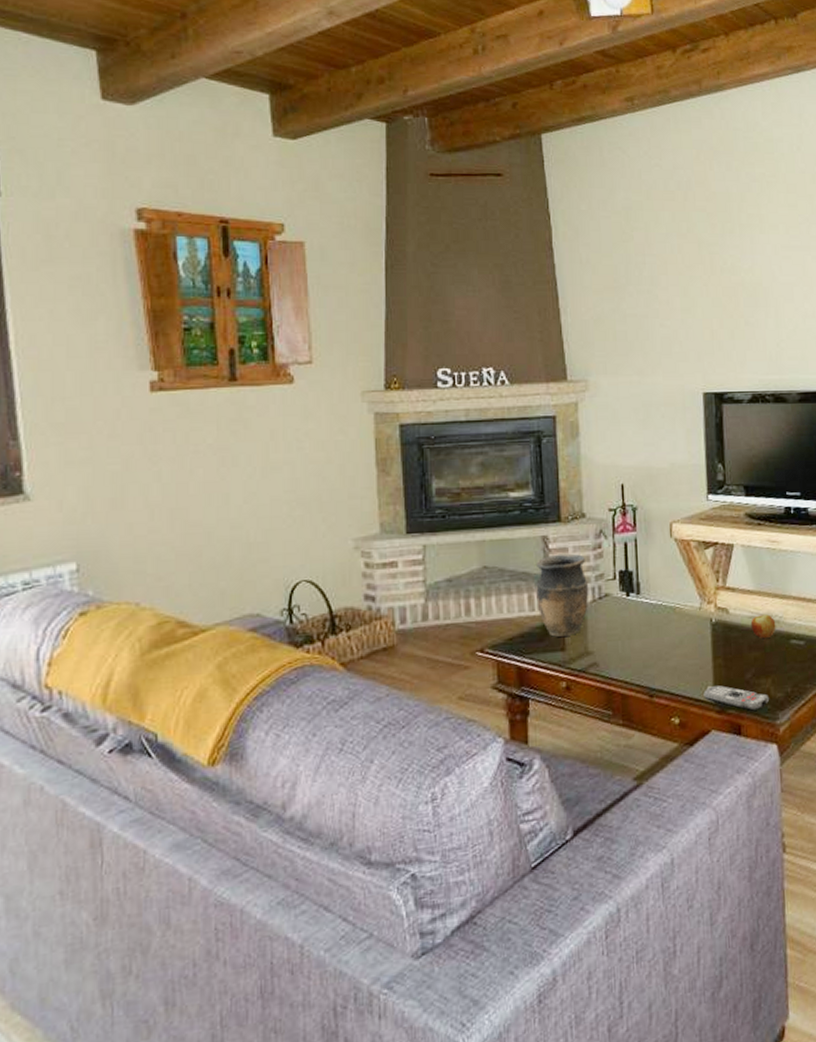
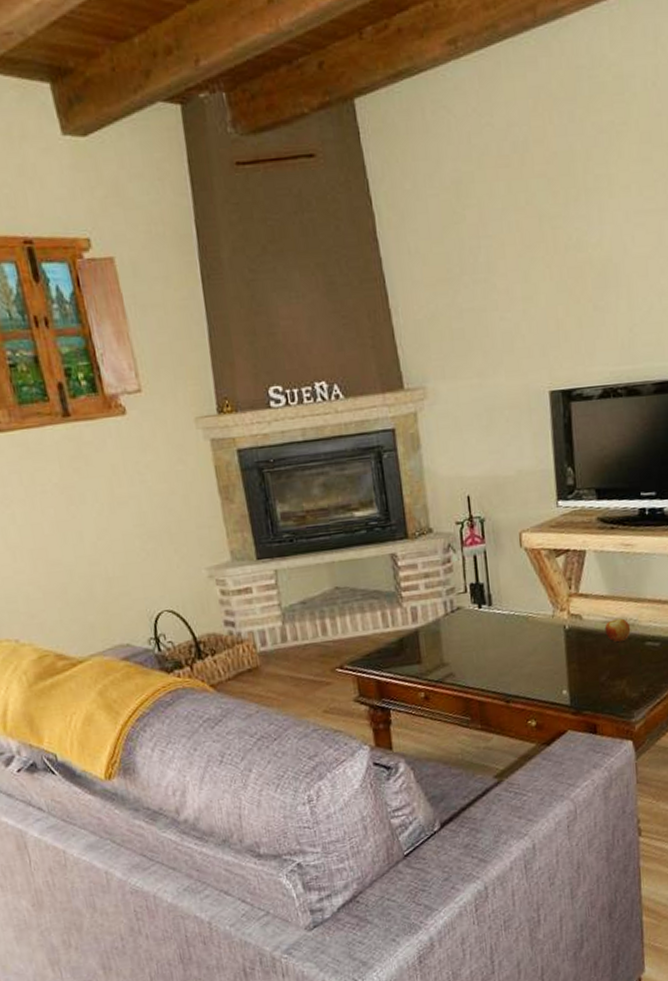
vase: present [536,553,589,637] -> none [387,569,442,651]
remote control: present [703,685,770,711] -> none [559,688,625,711]

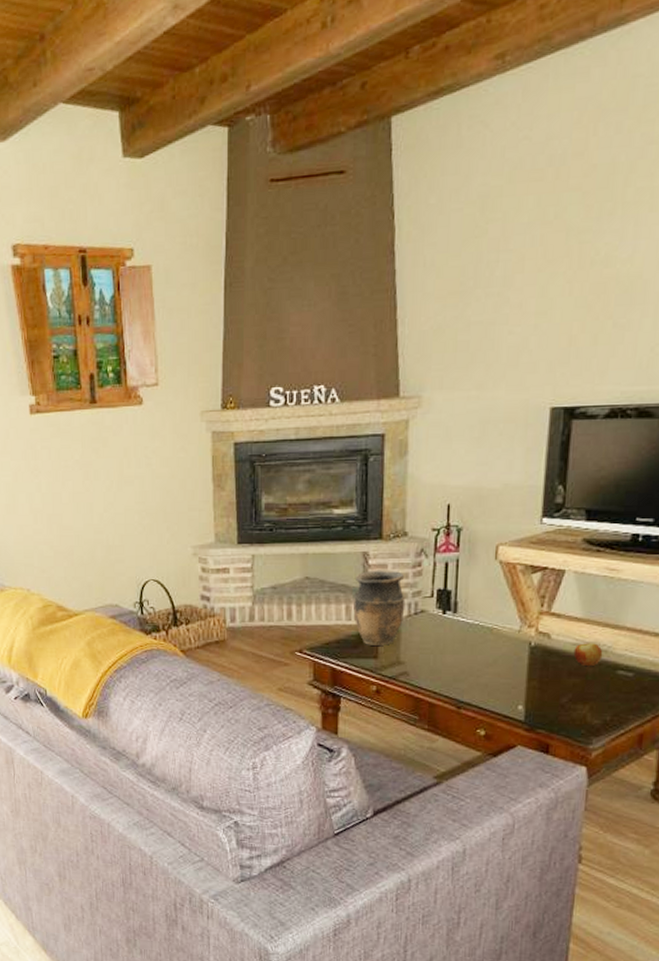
vase: none [387,569,442,651] -> present [353,570,406,646]

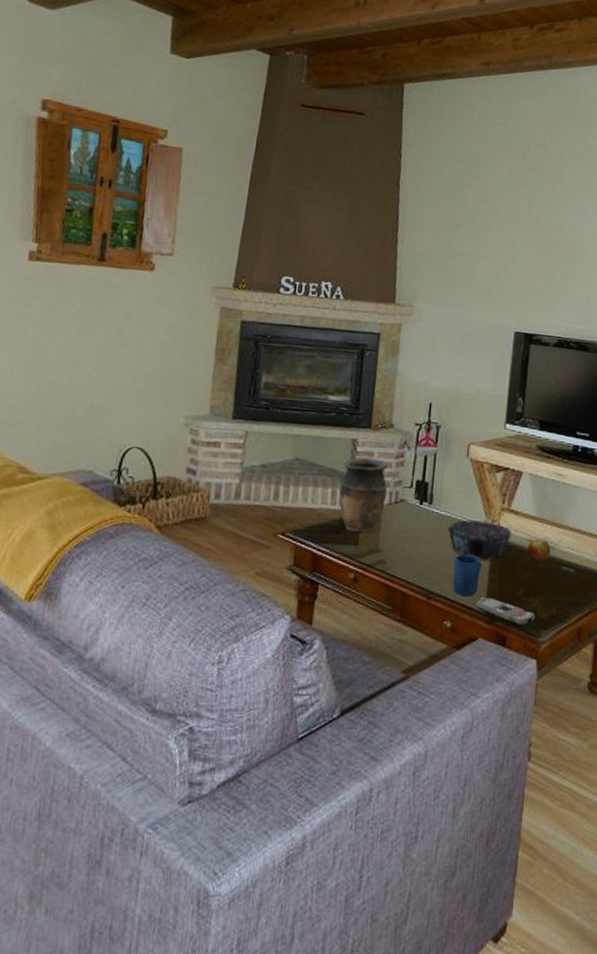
decorative bowl: none [476,626,553,667] -> present [447,519,512,560]
mug: none [484,662,517,705] -> present [452,554,481,597]
remote control: none [513,706,585,733] -> present [476,598,536,626]

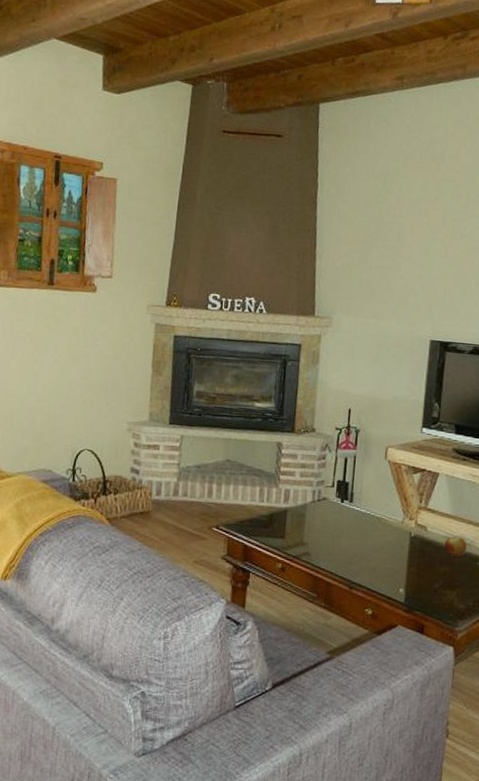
vase: present [338,456,389,532] -> none [266,458,312,527]
decorative bowl: present [447,519,512,560] -> none [367,517,429,555]
mug: present [452,554,481,597] -> none [372,549,400,588]
remote control: present [476,598,536,626] -> none [395,589,453,616]

